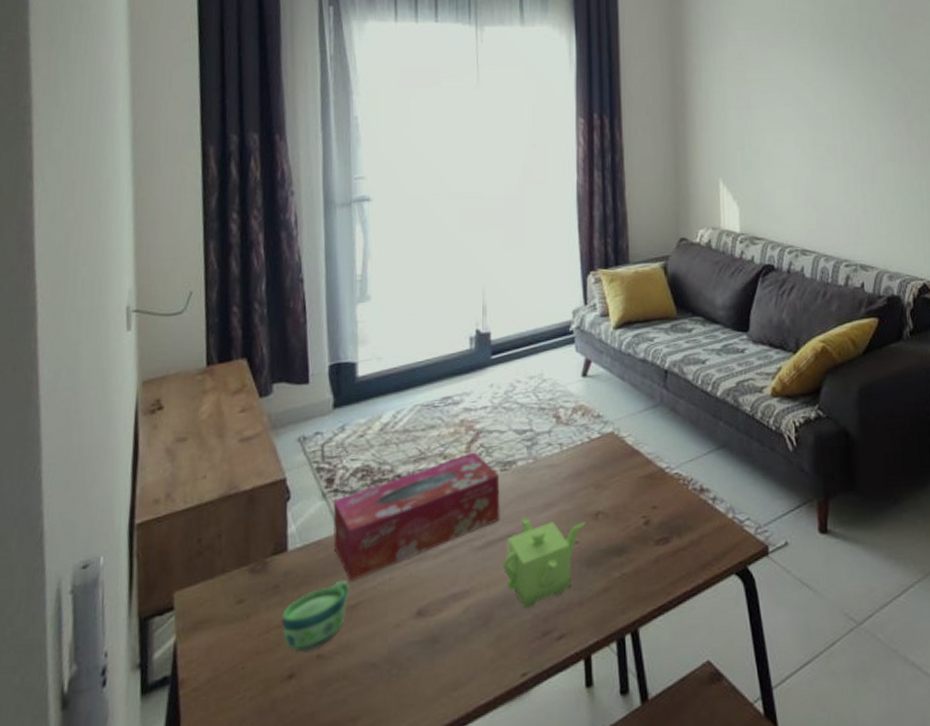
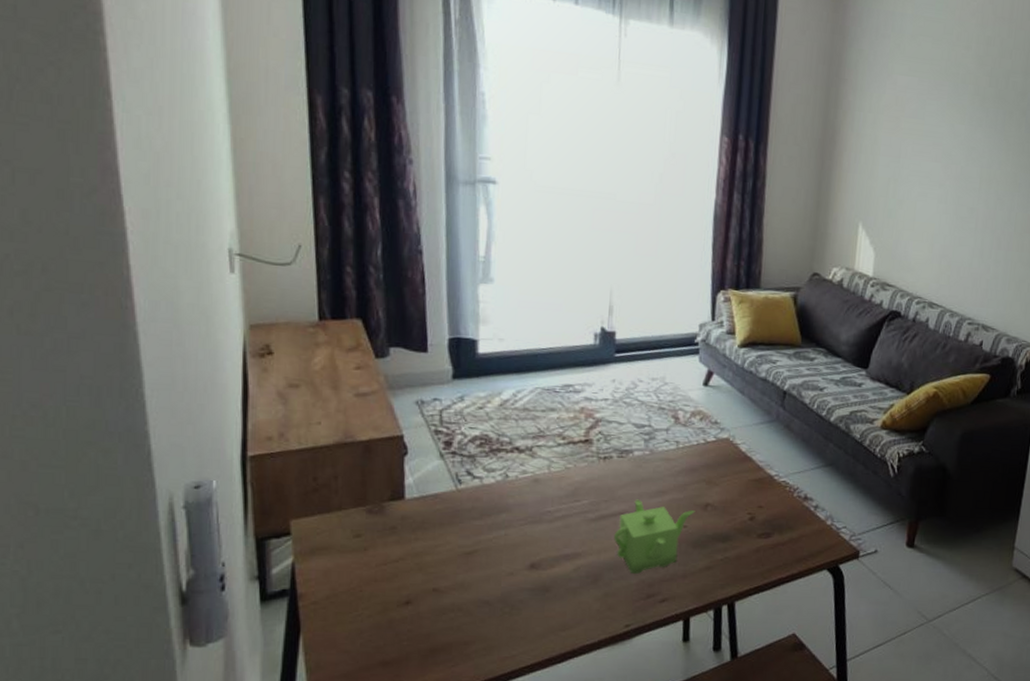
cup: present [282,580,349,652] -> none [399,530,466,585]
tissue box: present [333,452,500,581] -> none [450,437,616,532]

